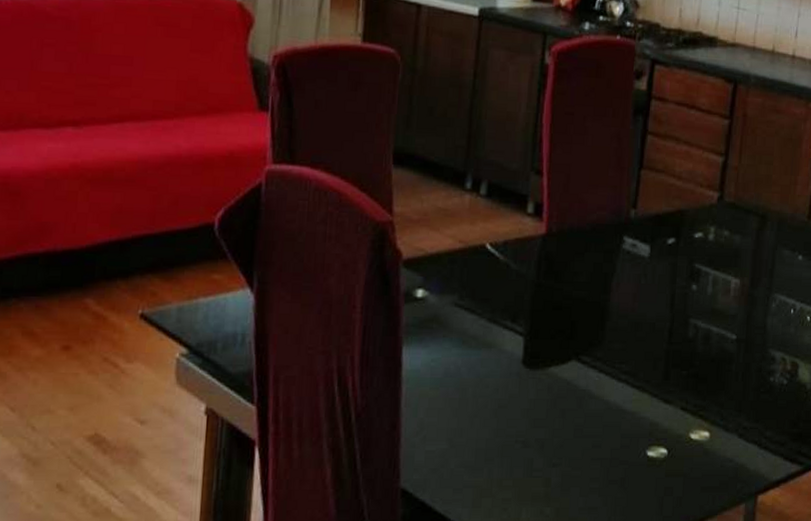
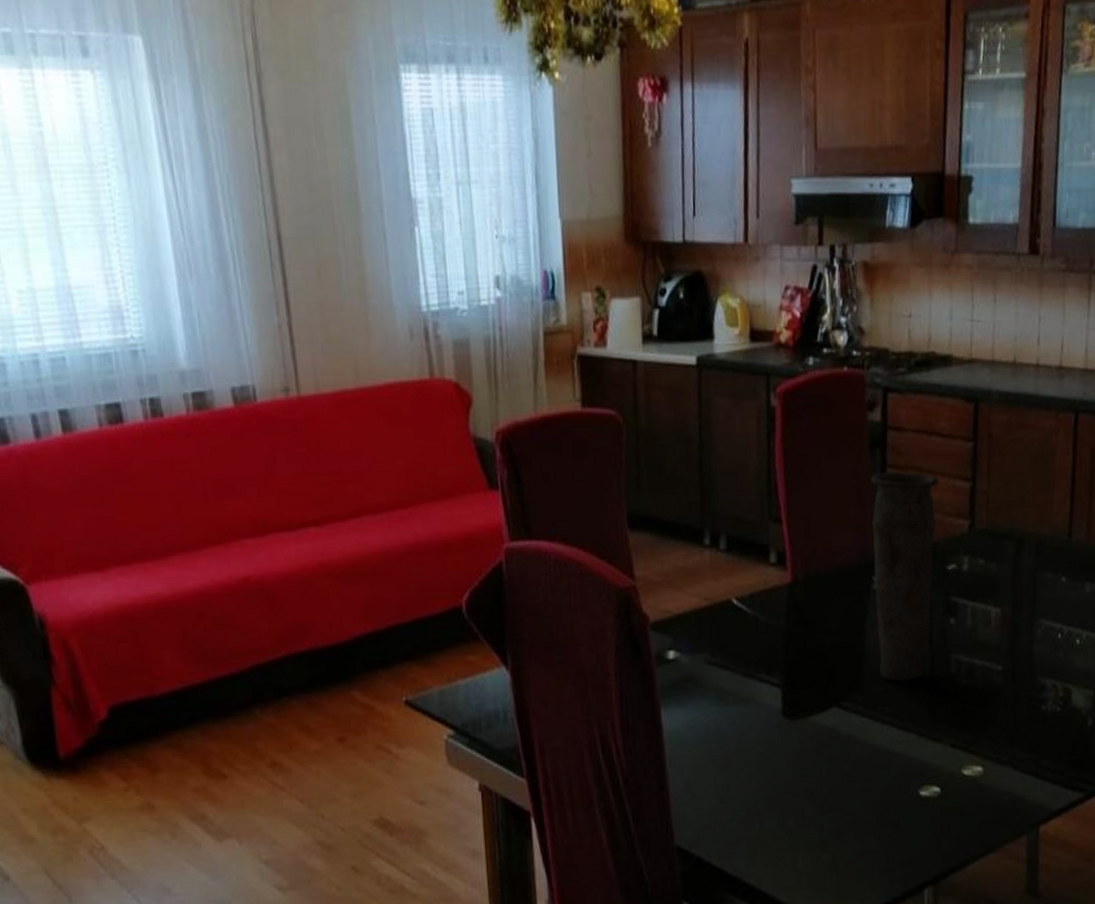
vase: none [621,138,694,342] -> present [871,471,939,682]

